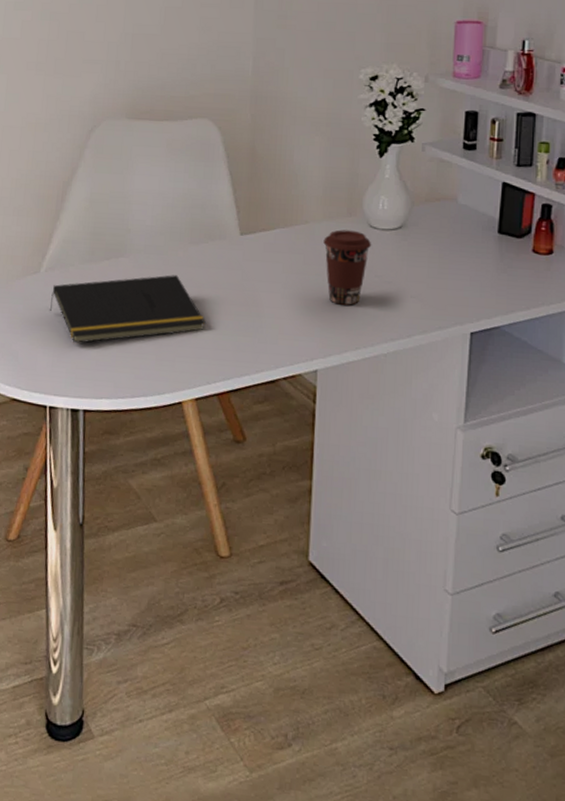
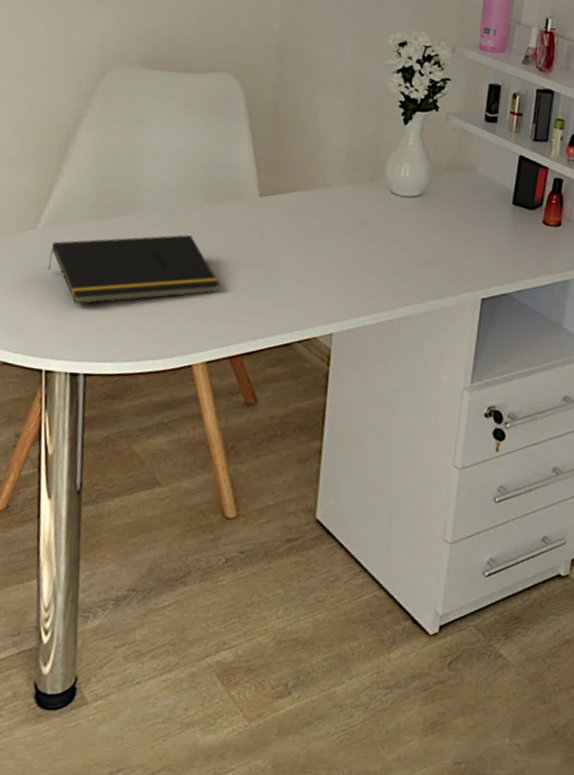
coffee cup: present [323,229,372,305] -> none [344,195,393,270]

